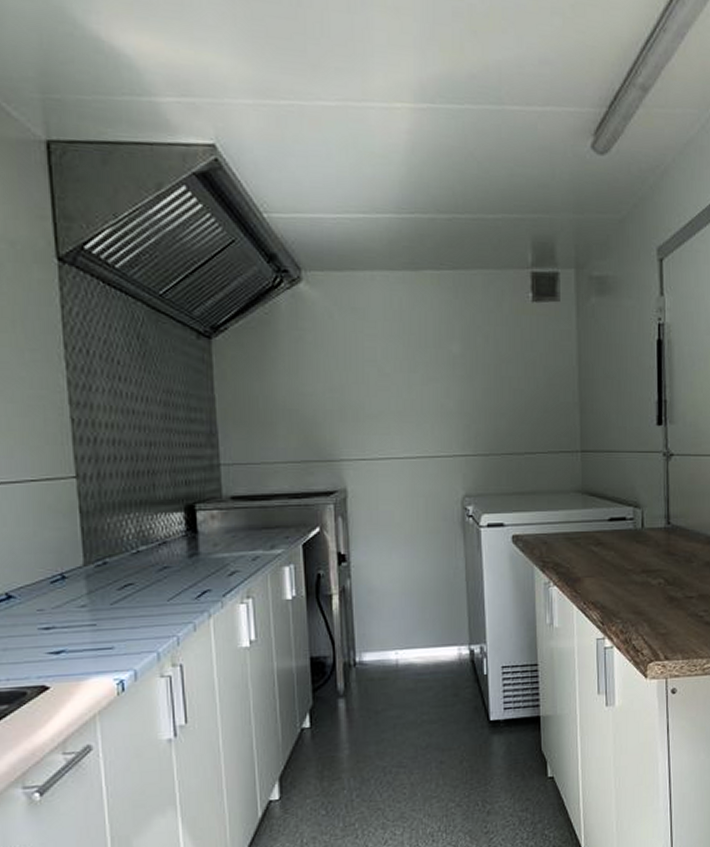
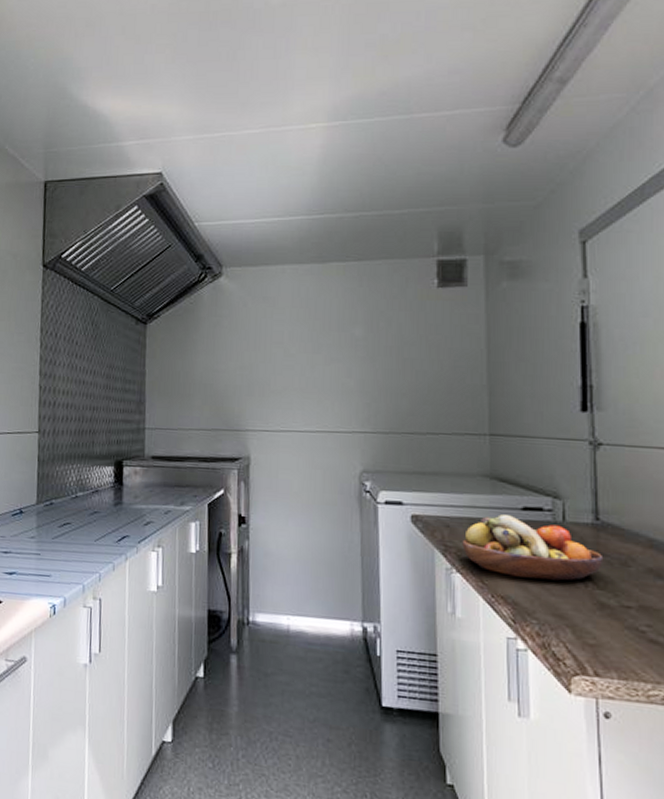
fruit bowl: none [558,527,673,583] -> present [462,514,604,581]

